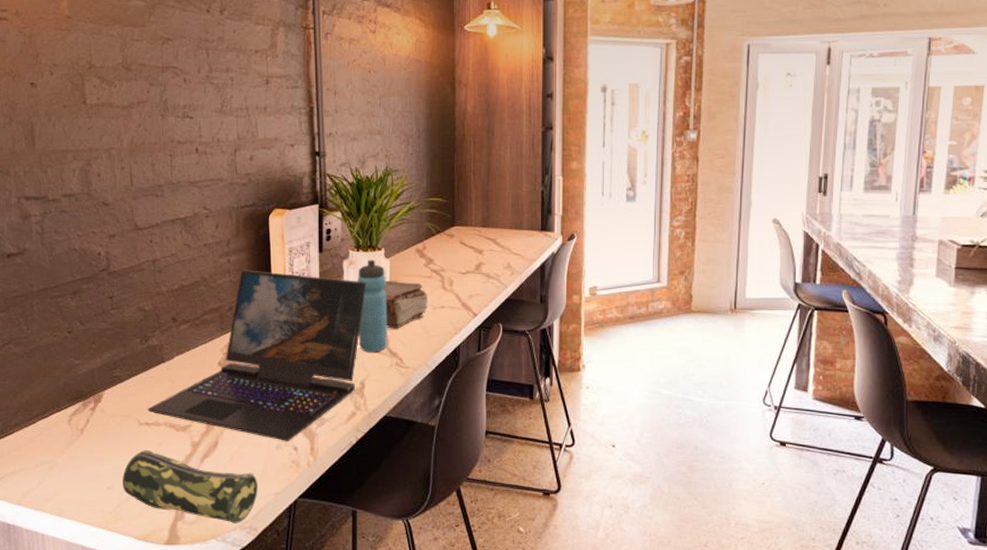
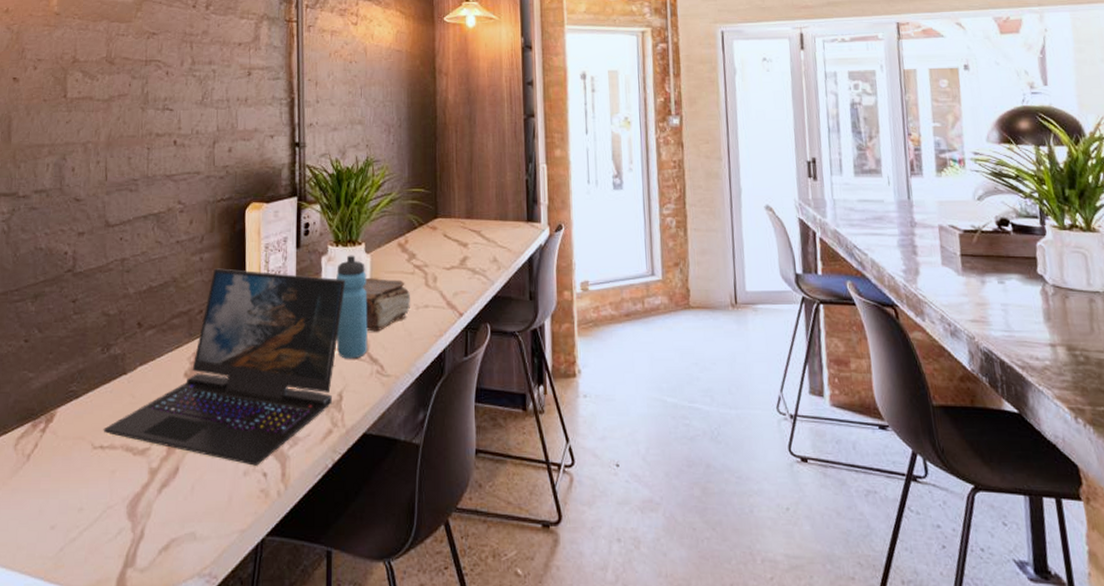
pencil case: present [122,450,258,524] -> none [68,479,221,570]

